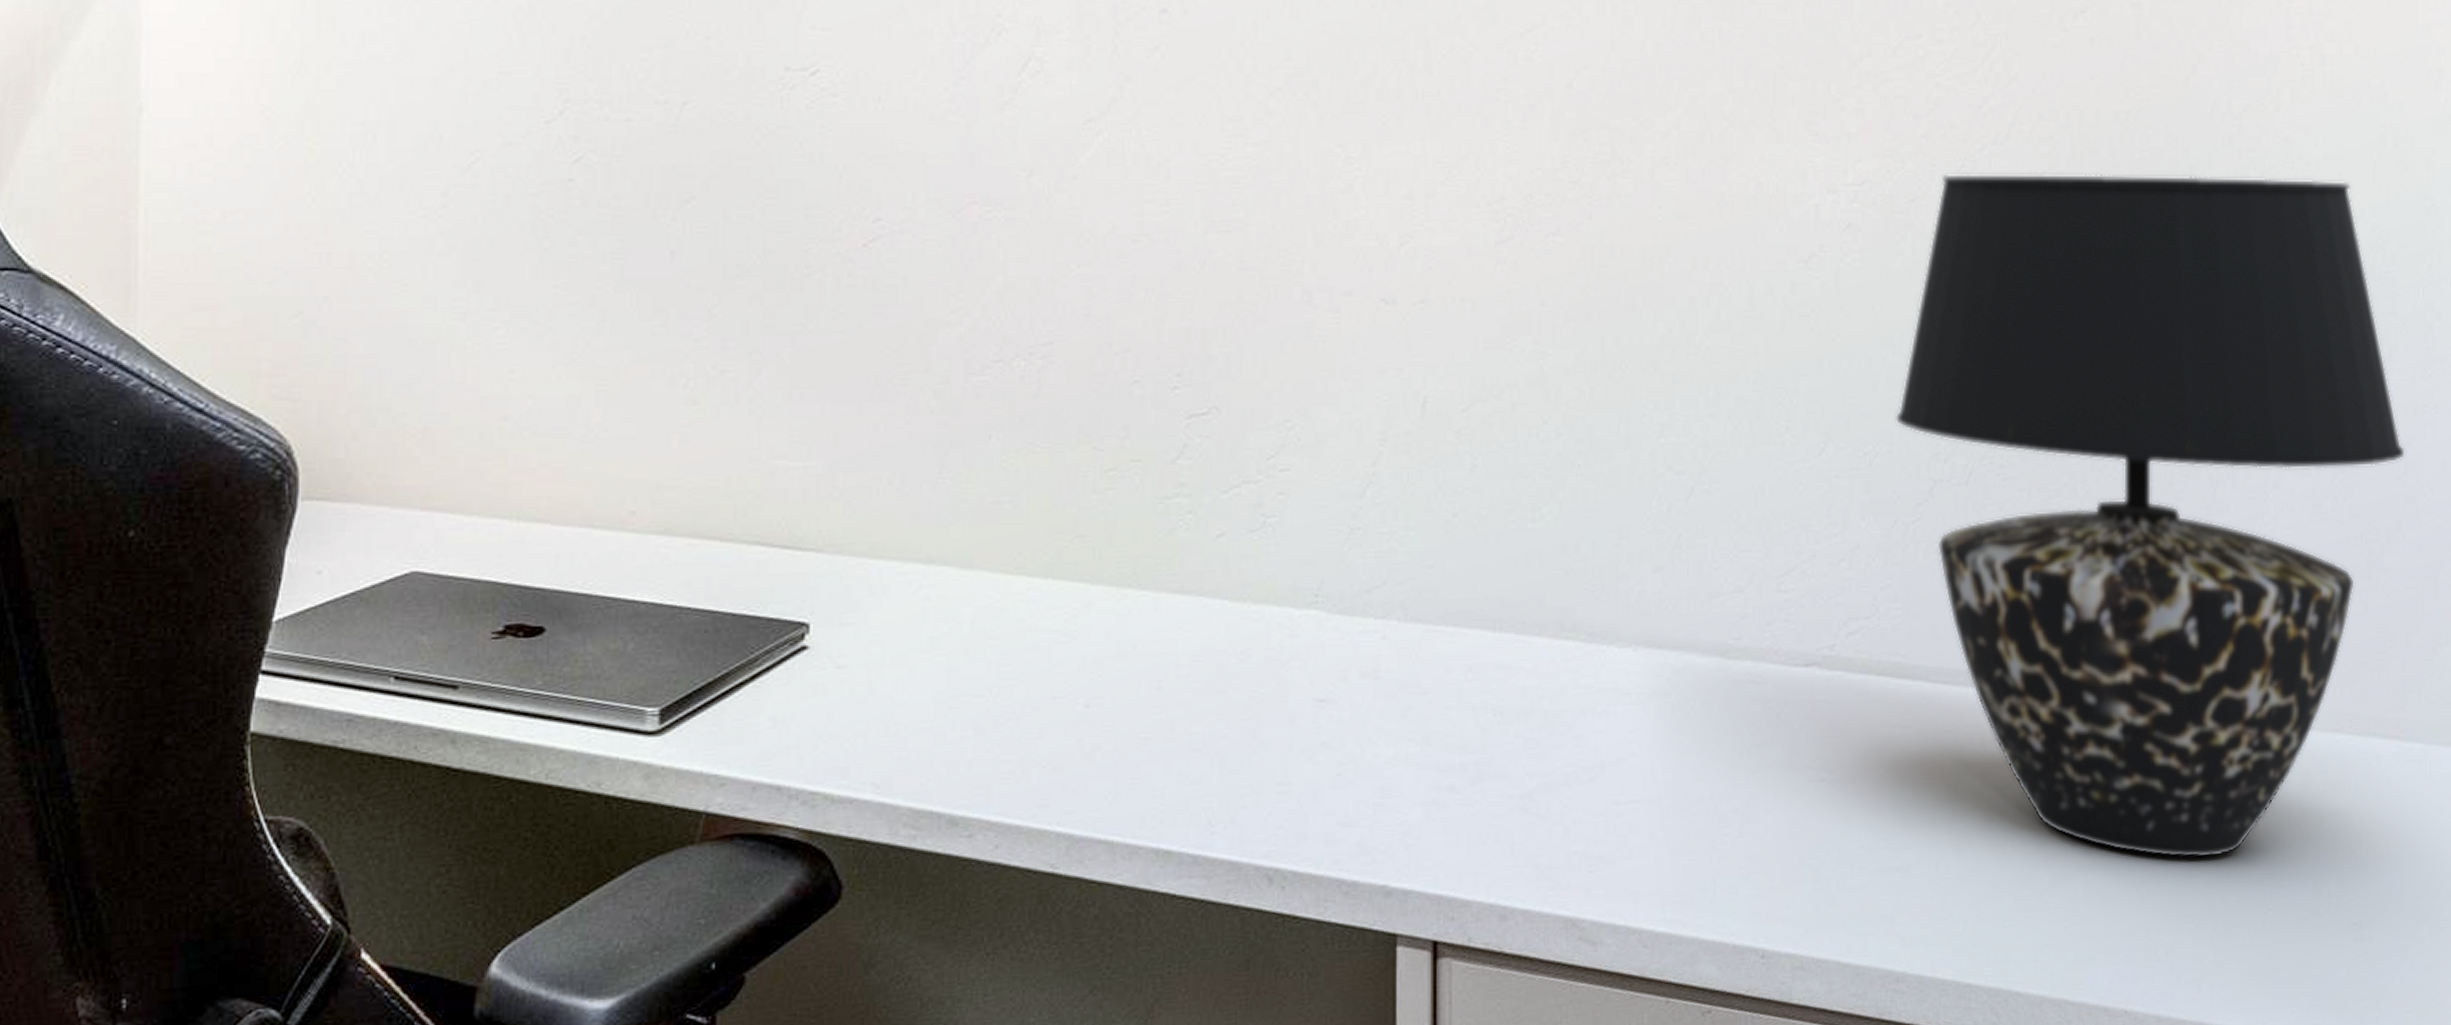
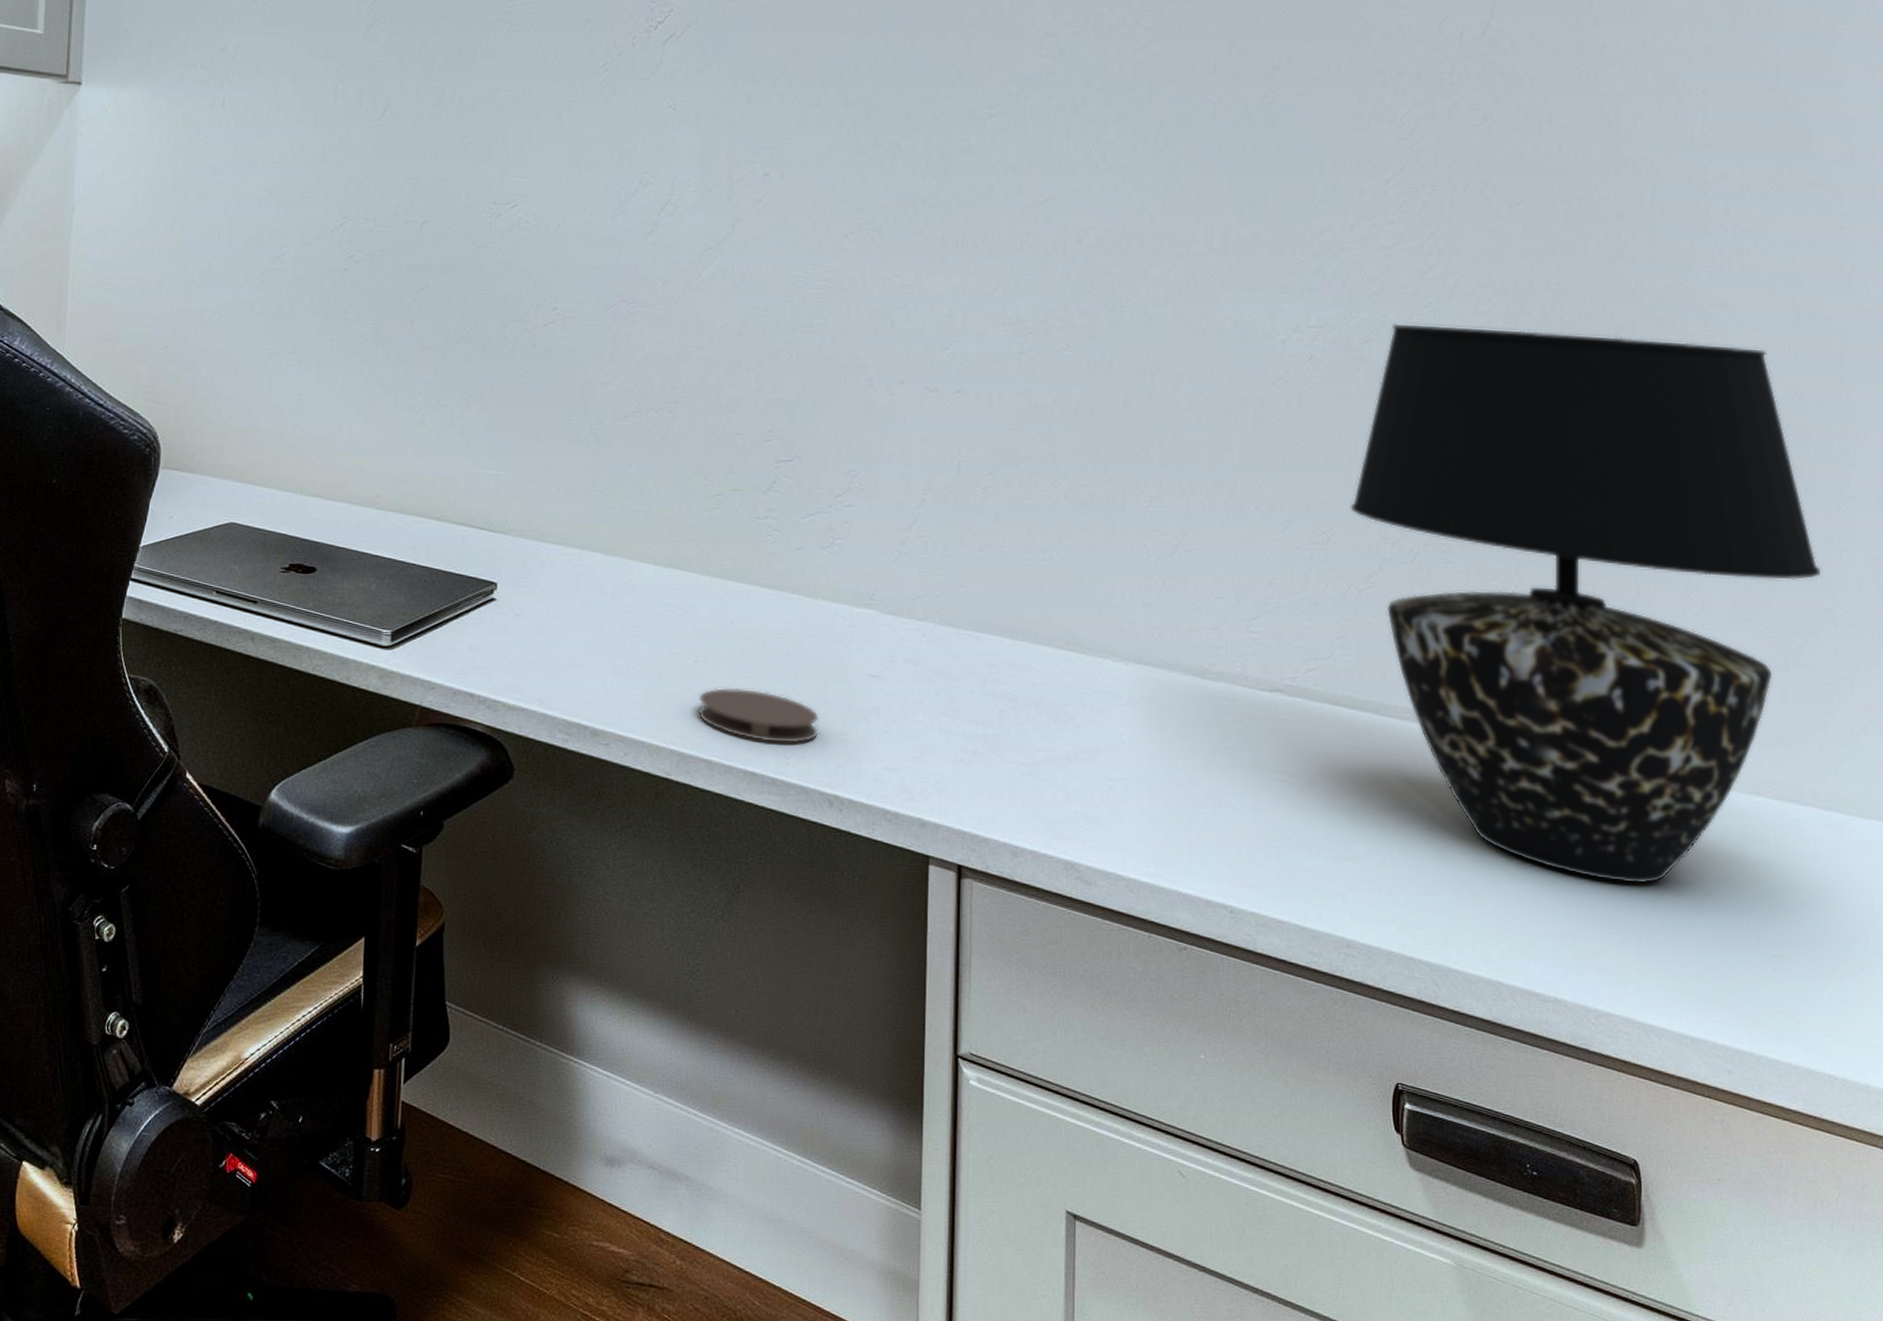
coaster: none [1092,735,1252,808] -> present [698,687,819,744]

